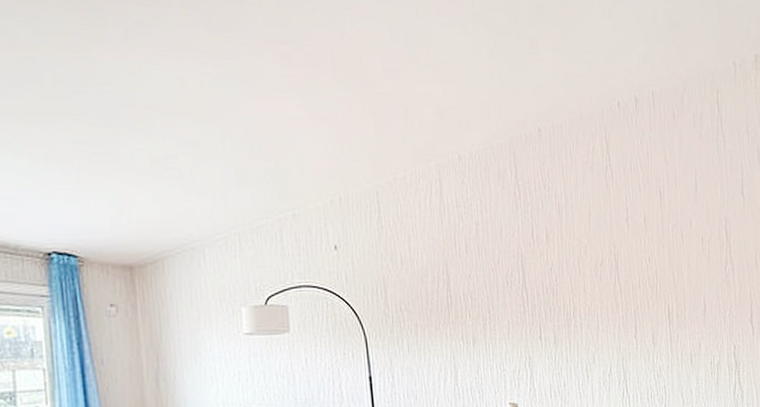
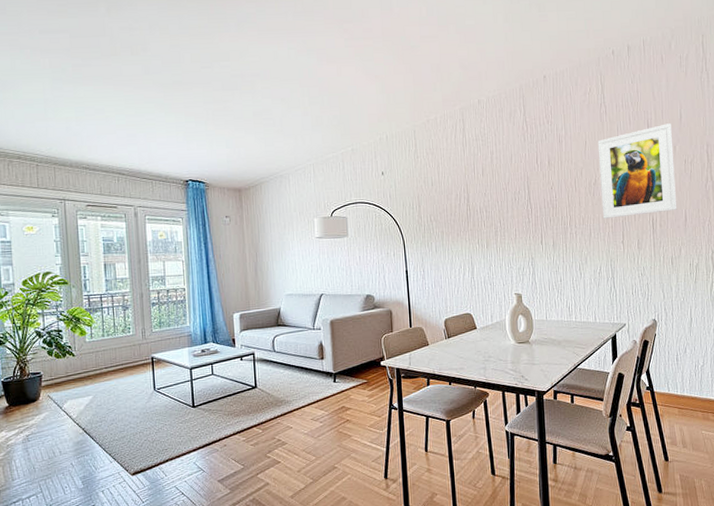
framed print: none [603,193,695,308] -> present [597,123,677,219]

